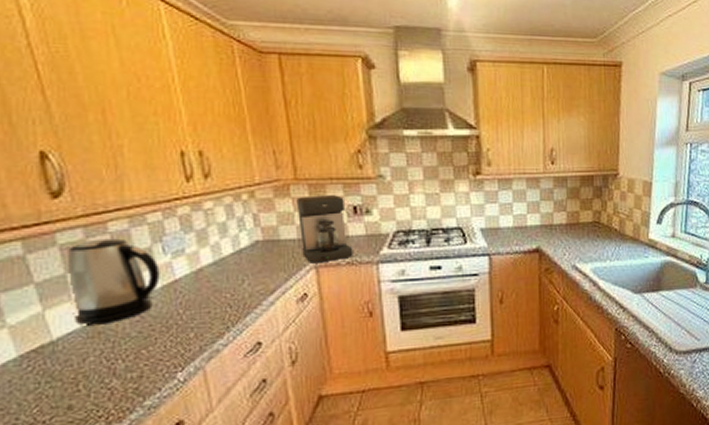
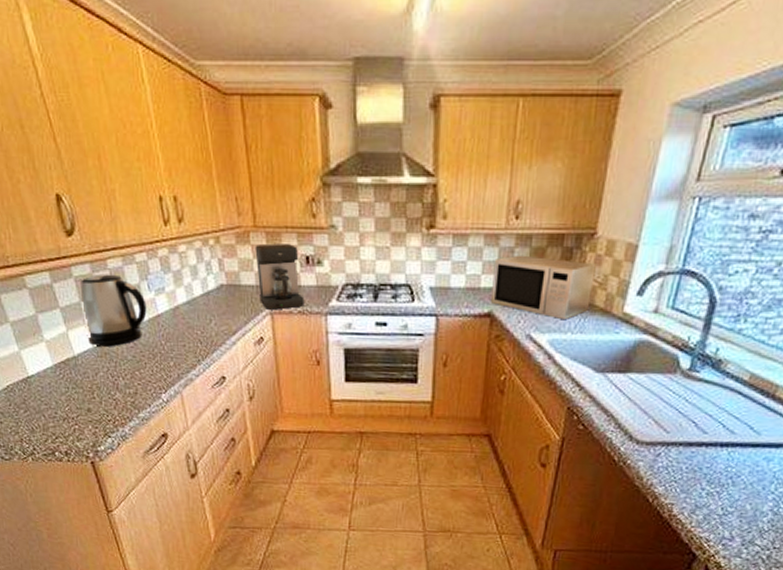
microwave: none [537,195,623,250] -> present [491,255,598,321]

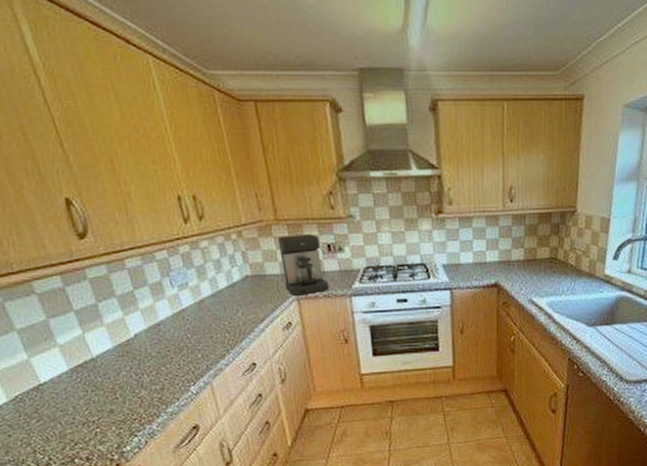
kettle: present [78,273,147,347] -> none [93,273,171,346]
microwave: present [491,255,598,321] -> none [496,232,580,285]

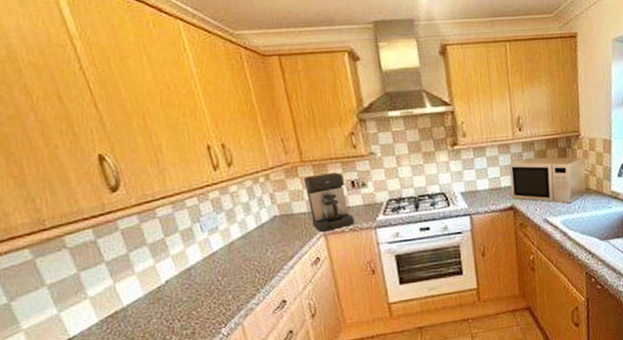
microwave: none [496,232,580,285] -> present [508,157,586,204]

